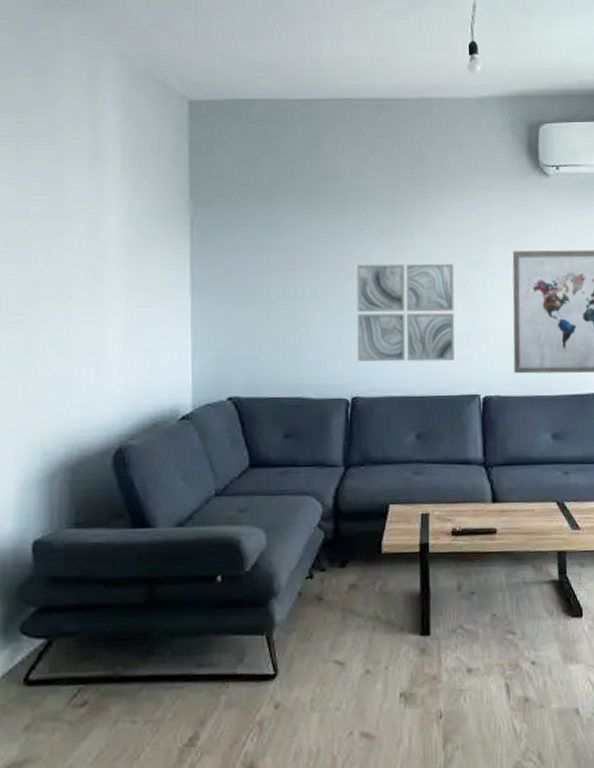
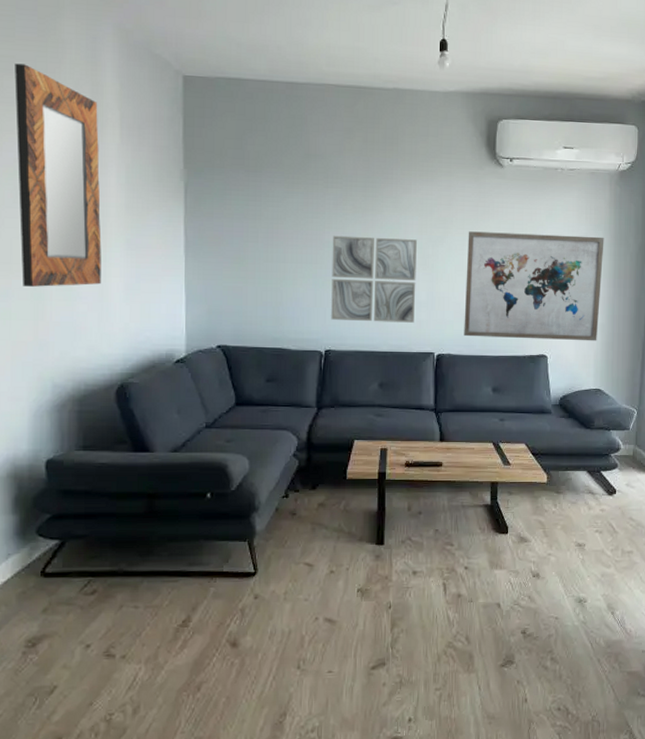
home mirror: none [10,100,100,340] -> present [14,63,102,287]

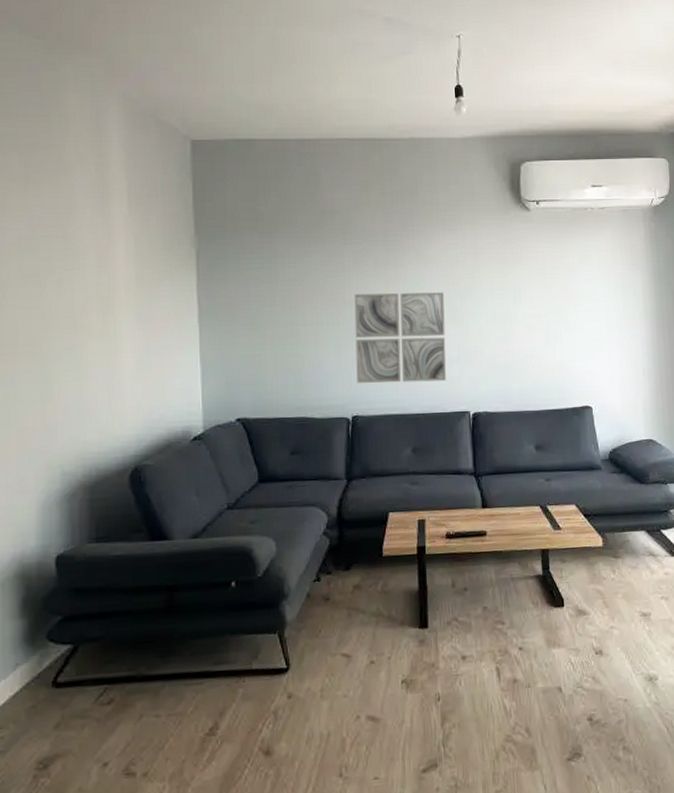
home mirror: present [14,63,102,287] -> none [18,140,111,369]
wall art: present [464,231,604,341] -> none [497,276,645,392]

